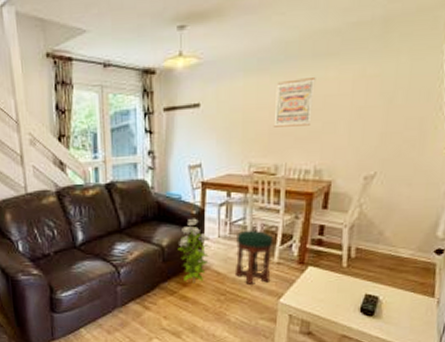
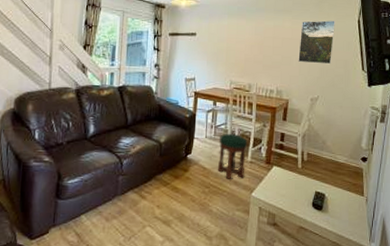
decorative plant: present [178,218,211,284] -> none [173,120,199,176]
wall art: present [273,78,316,127] -> none [248,24,277,58]
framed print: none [347,58,409,128] -> present [298,20,335,65]

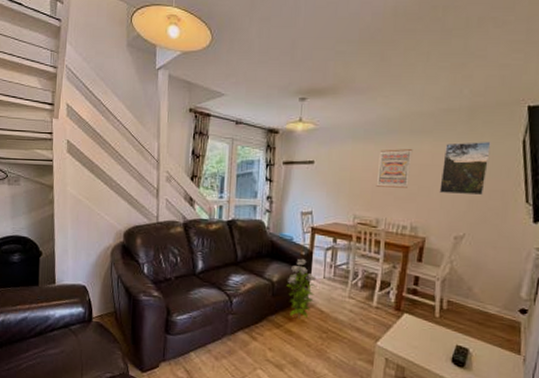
decorative plant: none [173,120,199,176] -> present [286,258,317,319]
stool: present [217,133,248,179] -> none [336,274,374,325]
wall art: none [248,24,277,58] -> present [376,149,413,188]

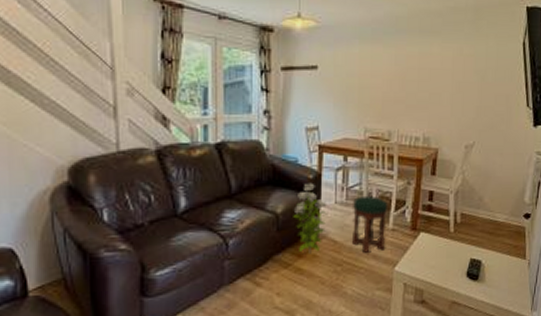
stool: none [336,274,374,325] -> present [351,195,389,253]
wall art: present [376,149,413,188] -> none [386,51,422,95]
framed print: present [439,141,491,196] -> none [450,43,495,101]

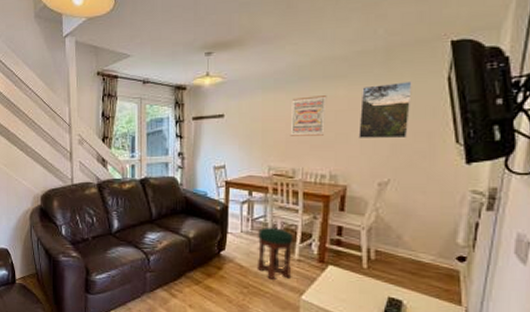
decorative plant: present [293,183,327,254] -> none [203,213,234,275]
wall art: none [386,51,422,95] -> present [290,96,327,136]
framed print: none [450,43,495,101] -> present [358,80,412,139]

